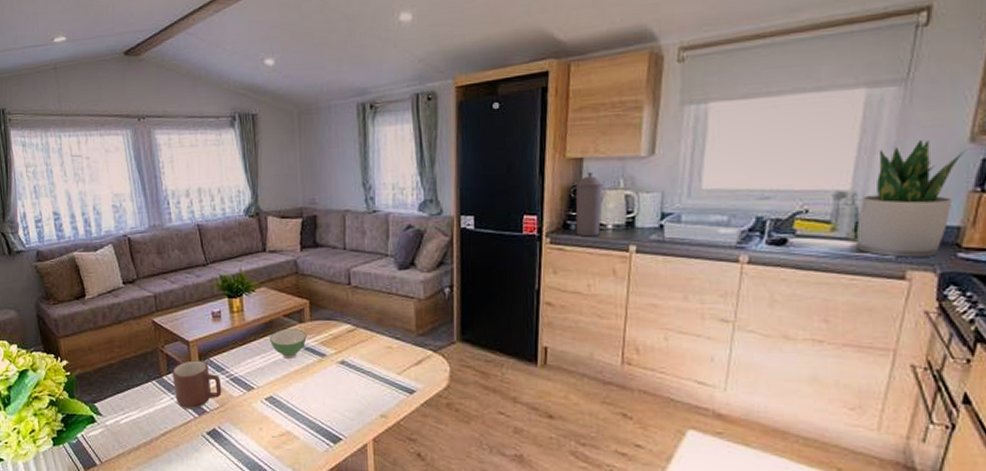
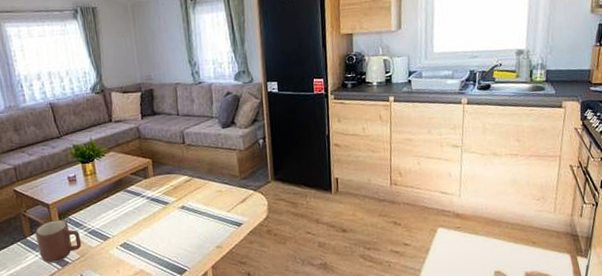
bowl: present [269,329,307,358] -> none [119,184,152,209]
canister: present [575,172,604,237] -> none [349,44,369,93]
planter: present [857,140,966,257] -> none [531,13,589,93]

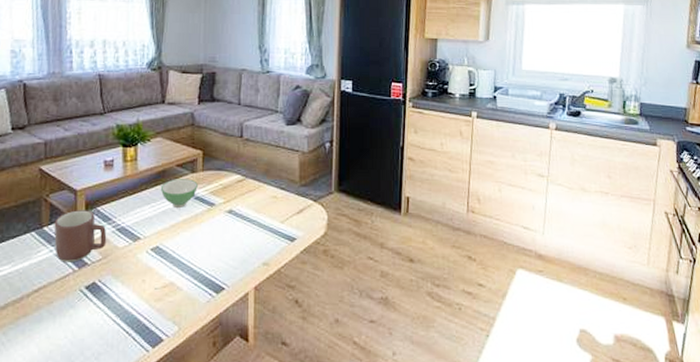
bowl: none [119,184,152,209] -> present [160,179,198,208]

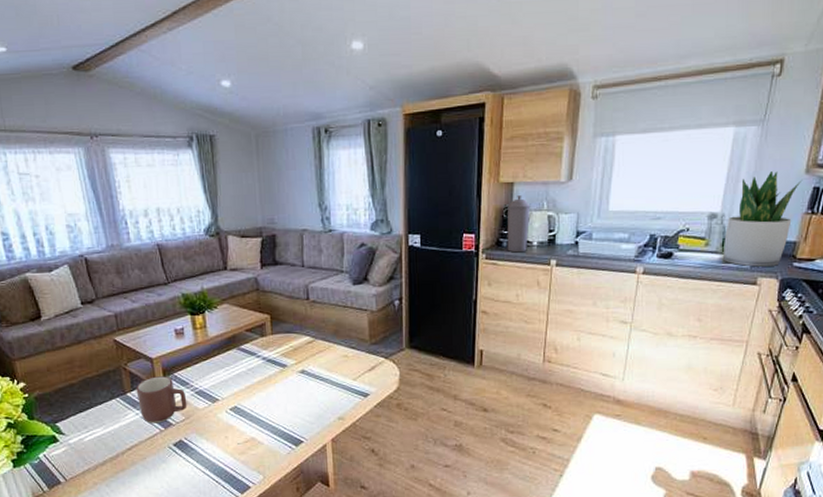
bowl: present [160,179,198,208] -> none [232,343,269,370]
canister: none [431,51,453,103] -> present [507,195,531,253]
planter: none [624,45,685,129] -> present [723,171,803,267]

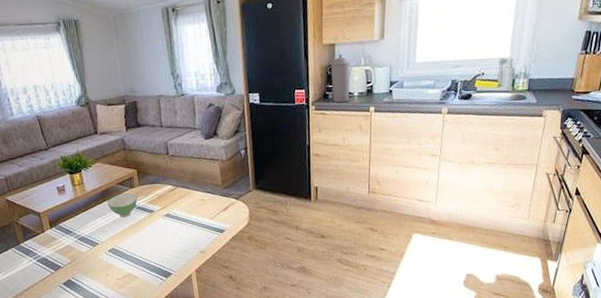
mug: present [136,376,187,424] -> none [27,227,73,268]
bowl: none [232,343,269,370] -> present [107,193,138,217]
planter: present [723,171,803,267] -> none [513,20,577,102]

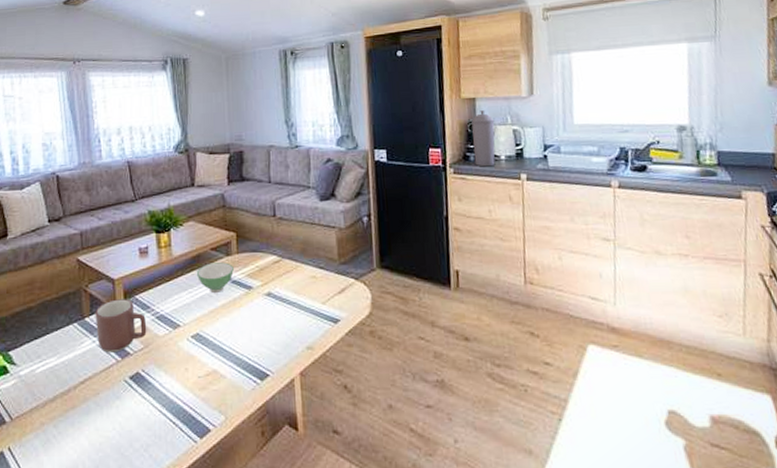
mug: none [27,227,73,268] -> present [95,299,147,353]

